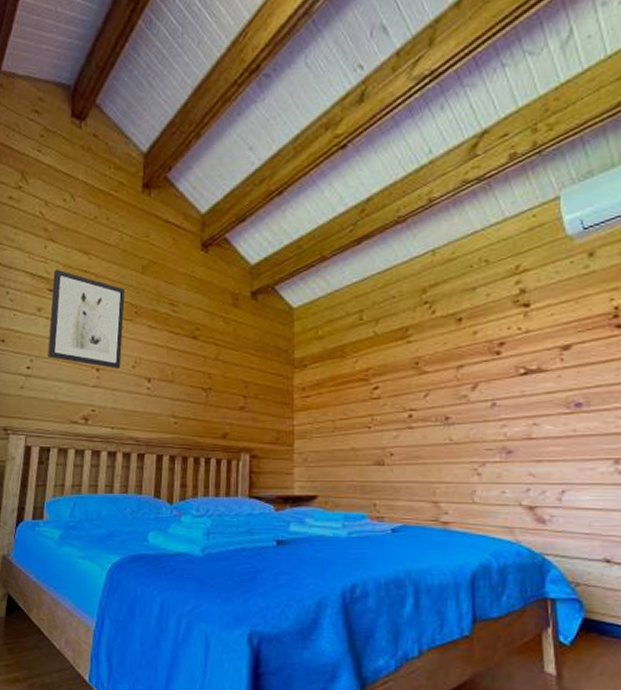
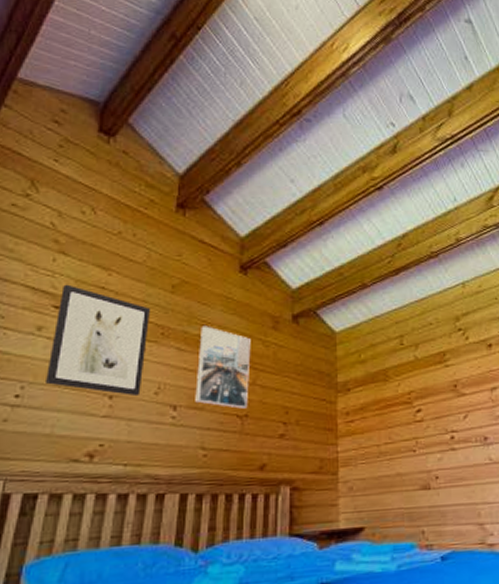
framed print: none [166,304,213,382] -> present [195,326,251,409]

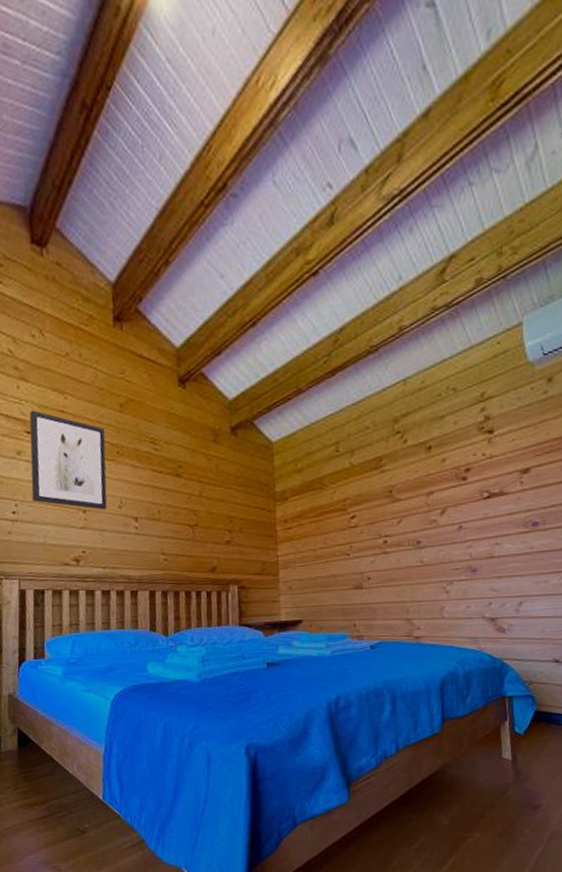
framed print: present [195,326,251,409] -> none [149,442,197,519]

